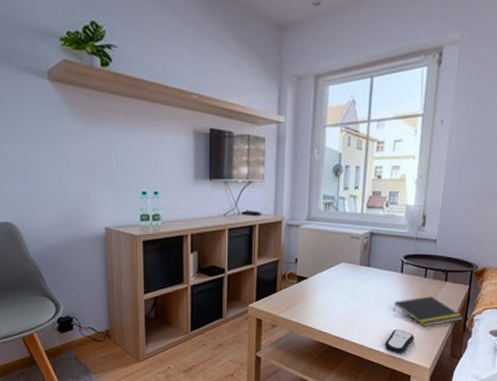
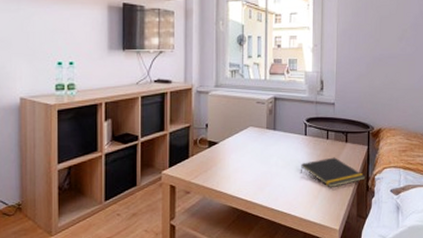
remote control: present [384,329,414,354] -> none [294,190,322,216]

